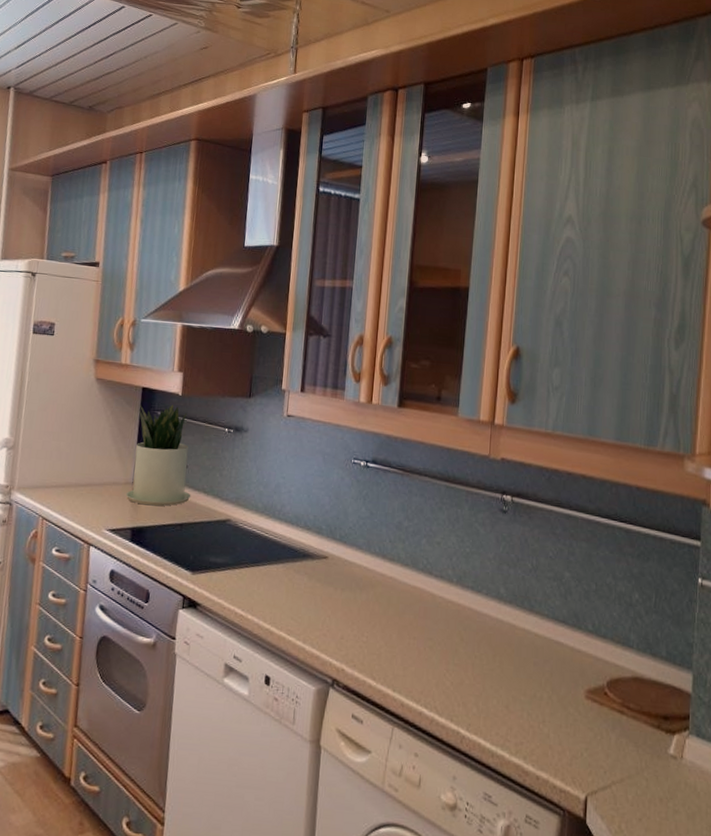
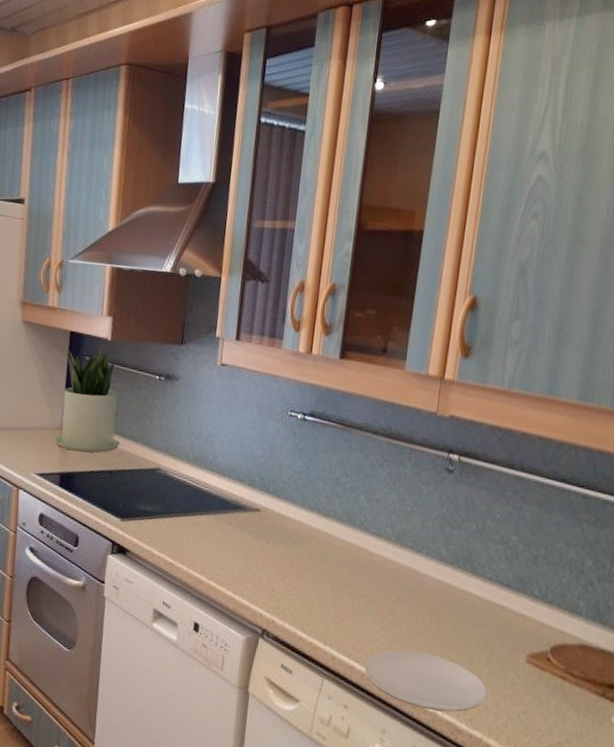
plate: none [433,693,551,755] -> present [364,650,487,713]

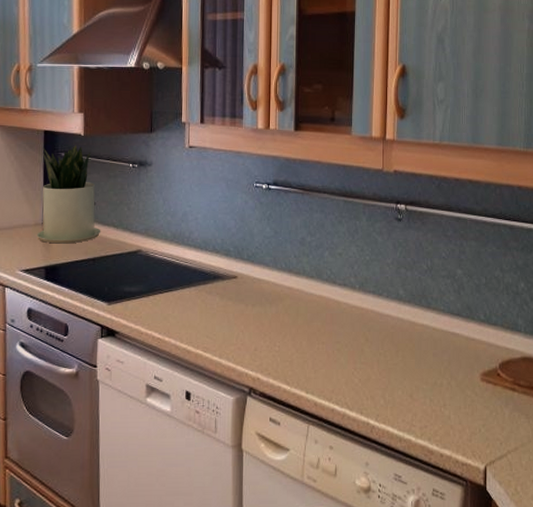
plate: present [364,650,487,713] -> none [344,387,452,437]

